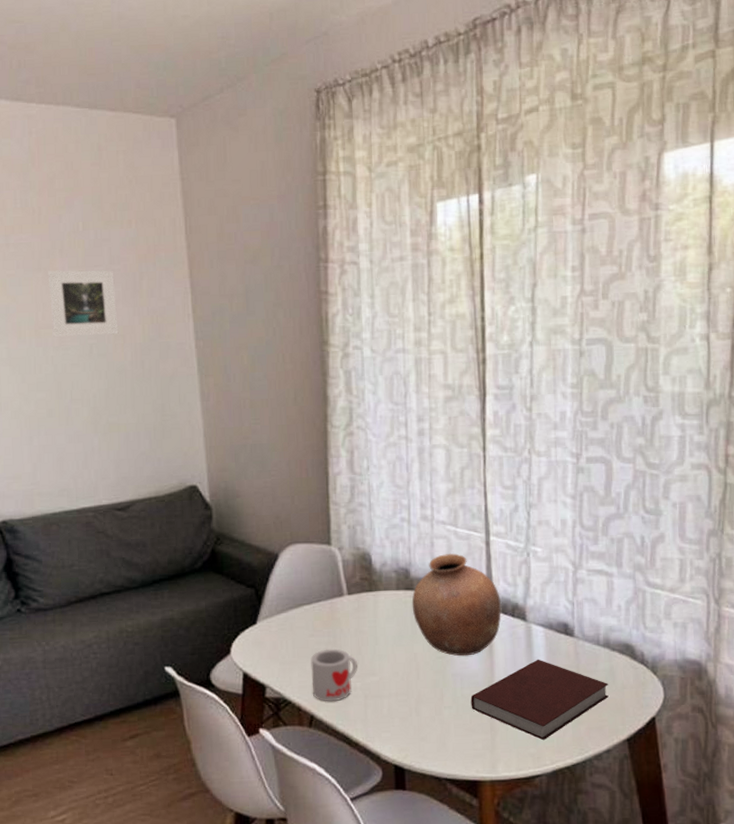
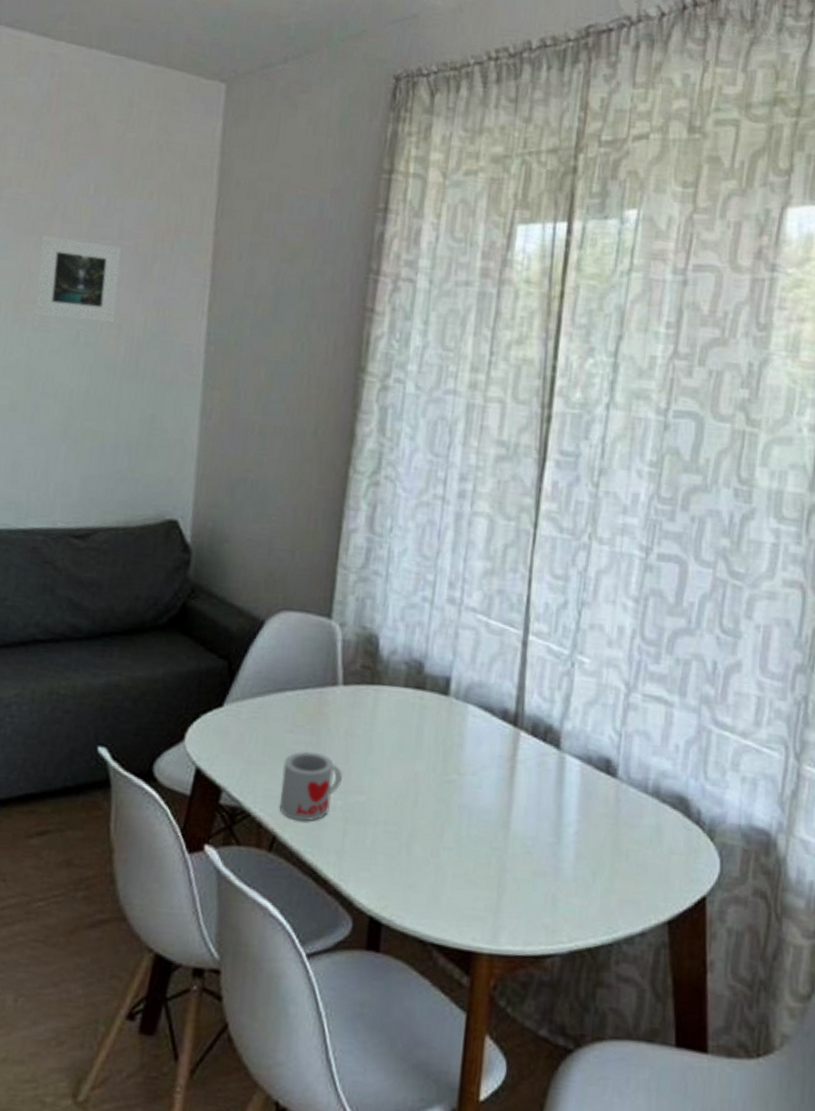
pottery: present [411,553,502,656] -> none [420,649,533,785]
notebook: present [470,659,609,741] -> none [477,800,653,910]

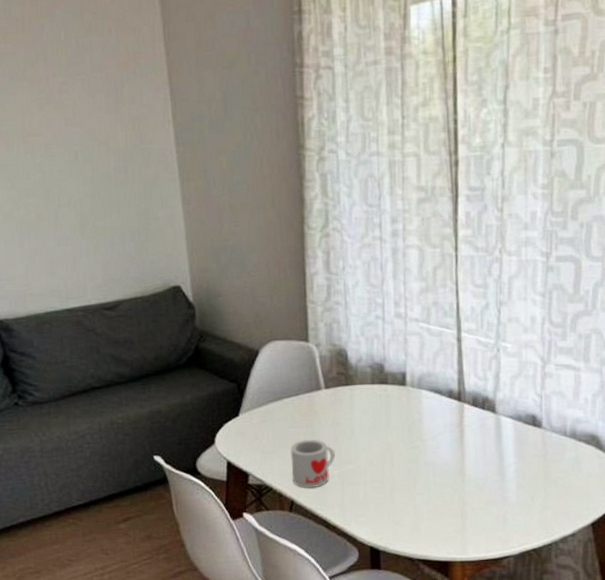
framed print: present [35,236,121,322] -> none [32,78,102,144]

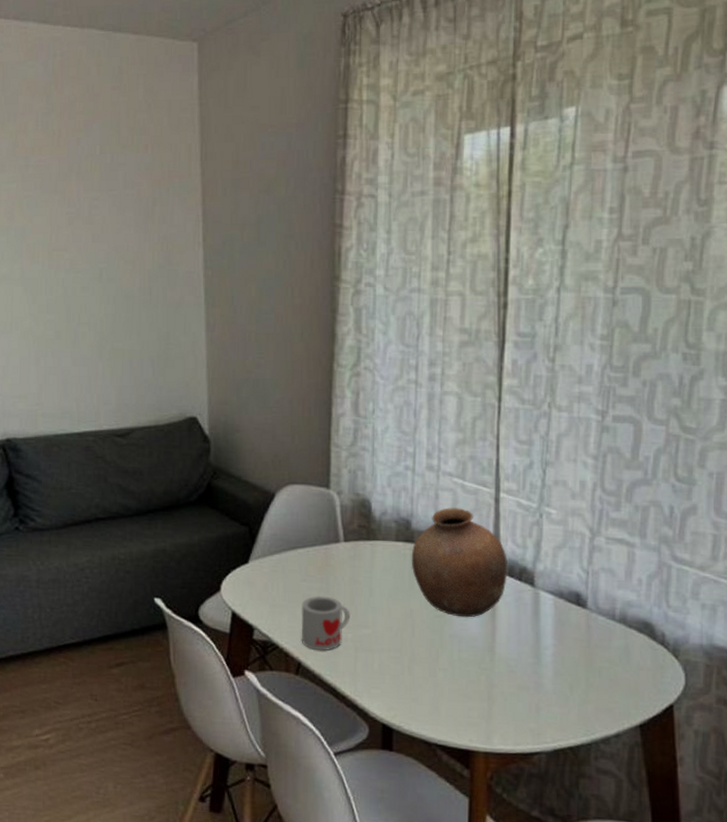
pottery: none [386,349,473,446] -> present [411,507,509,618]

